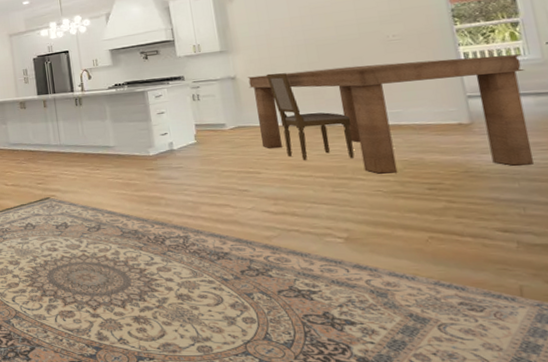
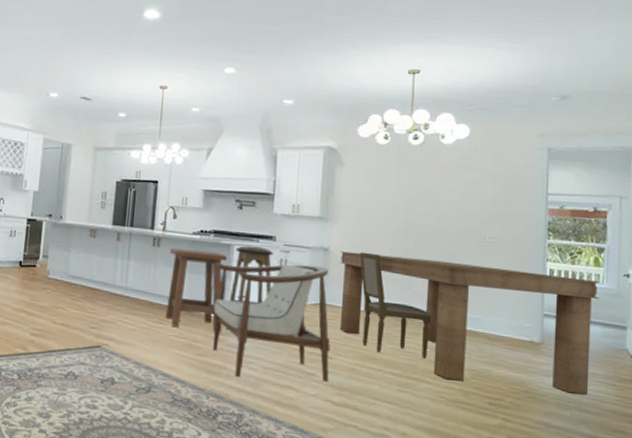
stool: none [91,100,152,171] -> present [165,247,227,331]
armchair: none [135,93,262,205] -> present [212,262,331,383]
stool: none [149,88,190,141] -> present [229,245,274,305]

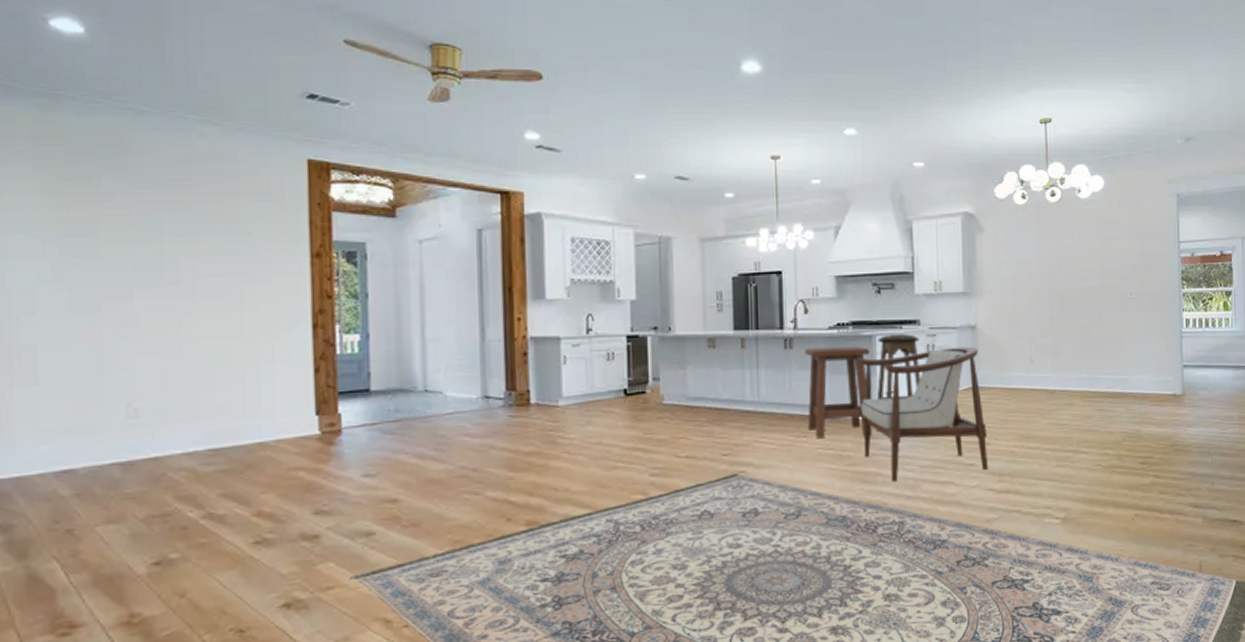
dining table: present [339,251,601,395] -> none [988,324,1231,447]
dining chair: present [360,252,432,359] -> none [1008,325,1083,430]

